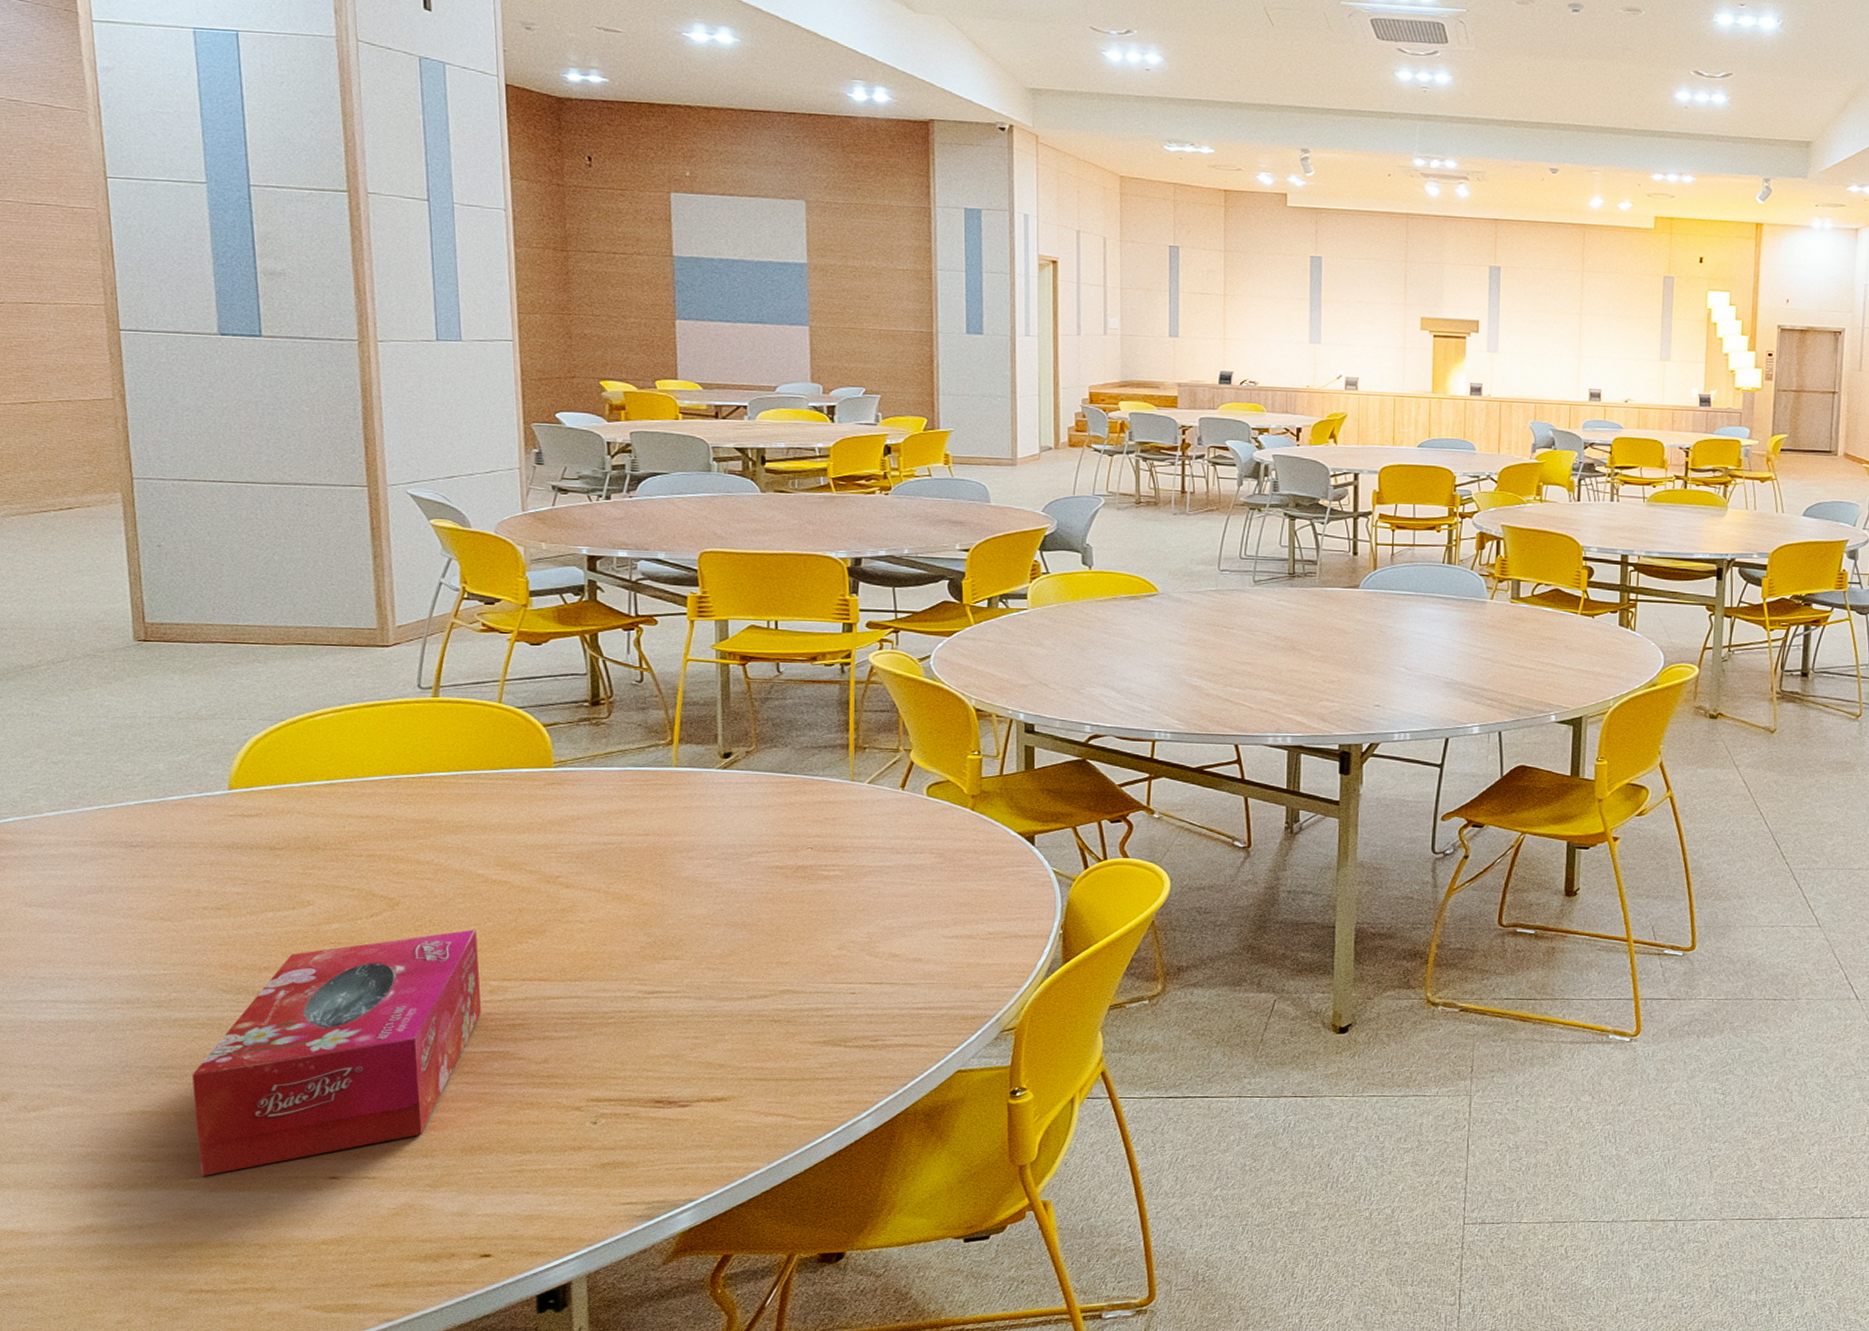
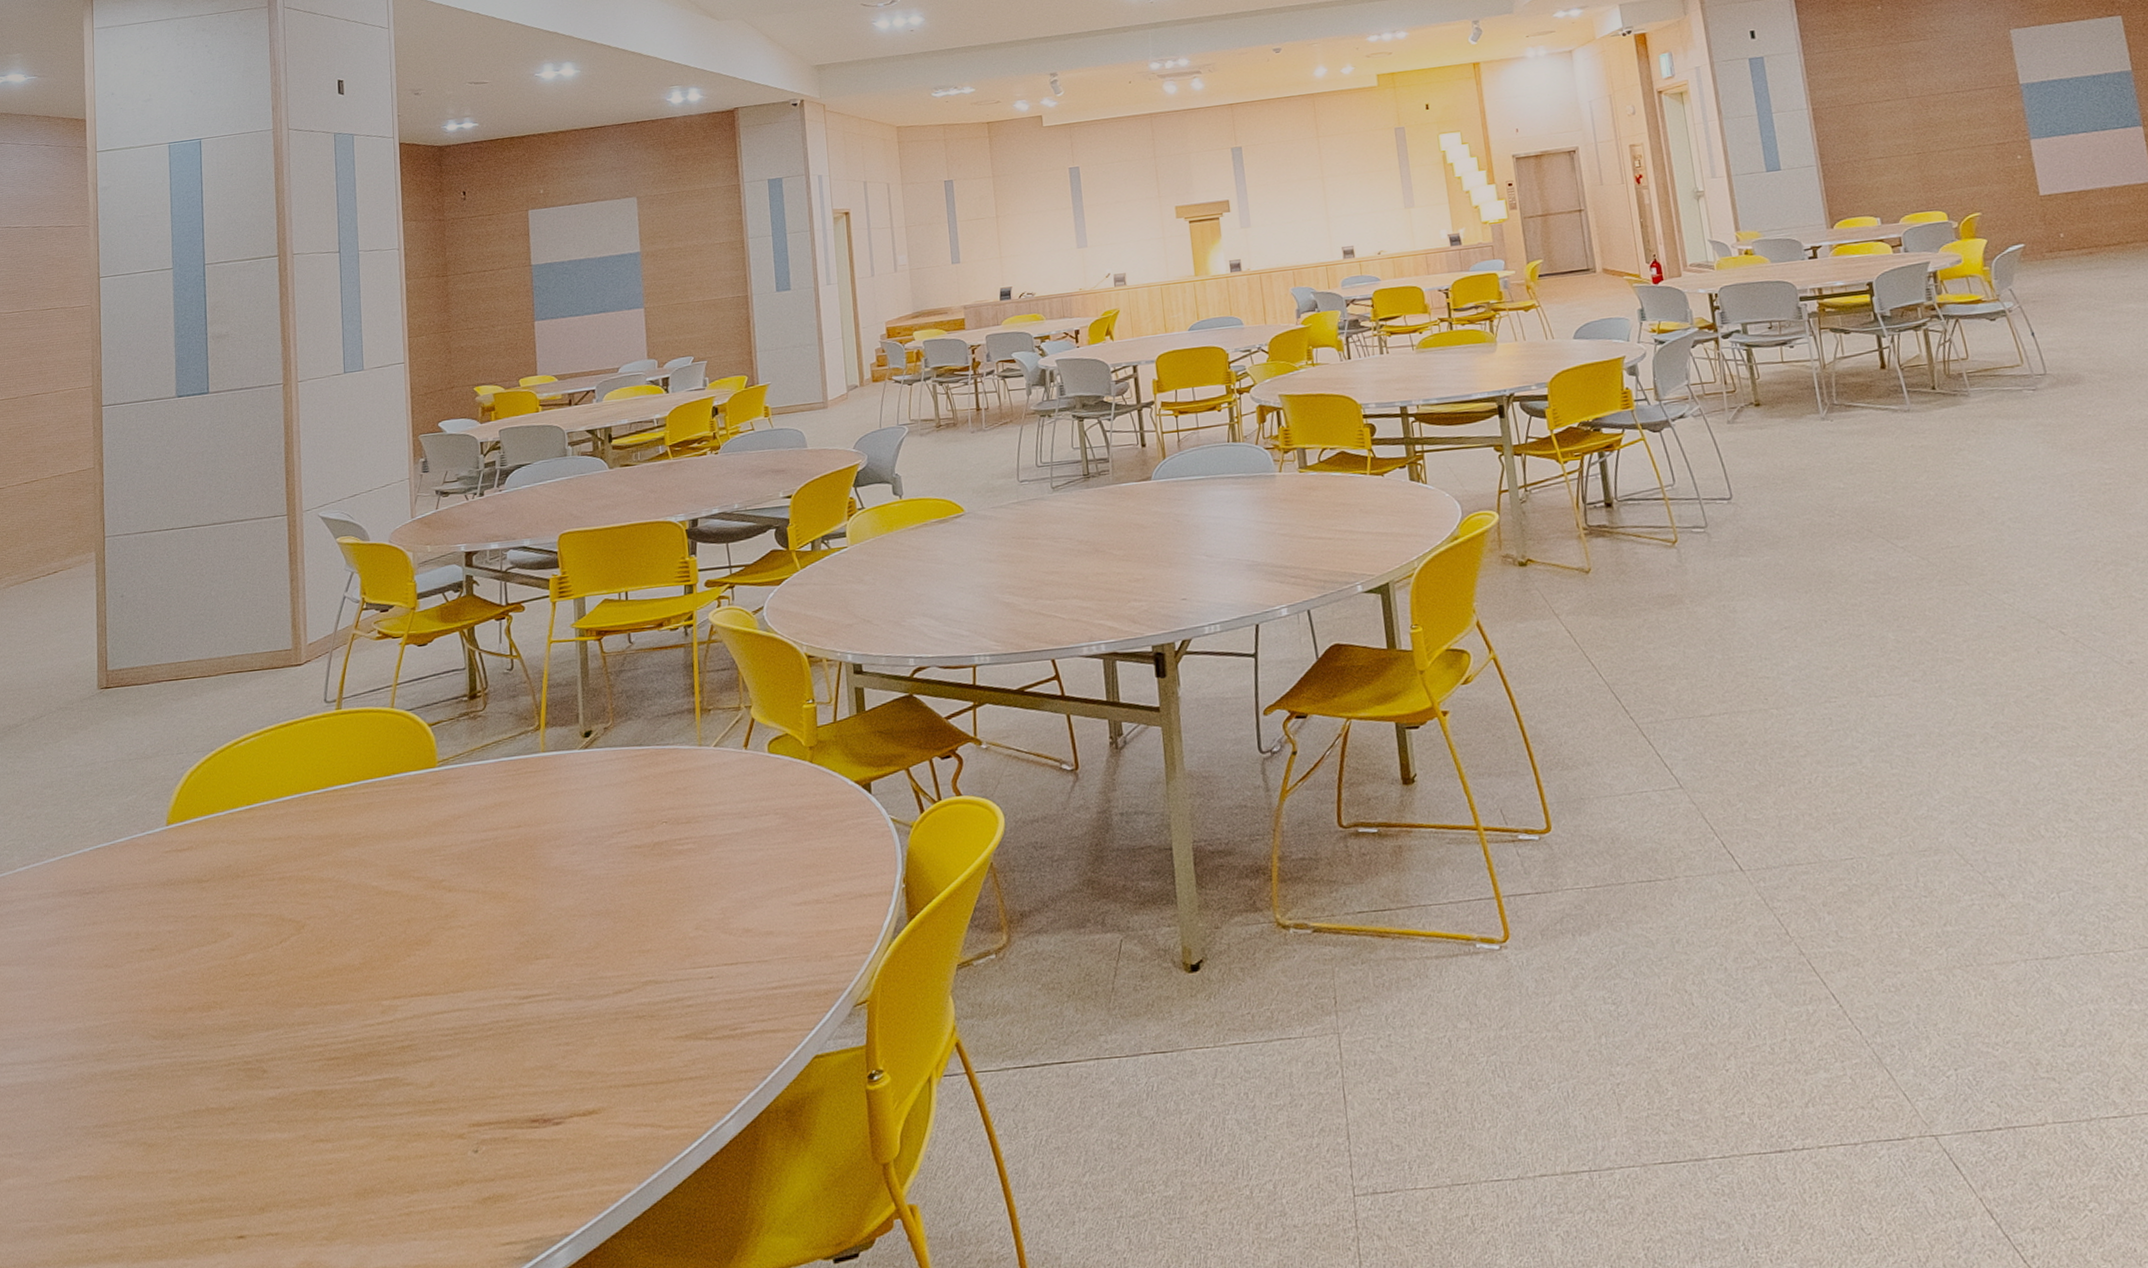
tissue box: present [192,929,481,1176] -> none [123,946,374,1246]

